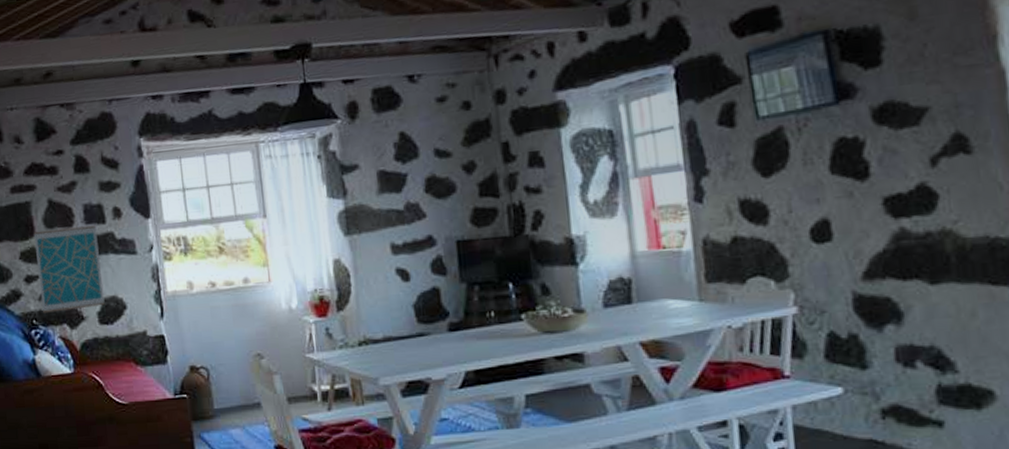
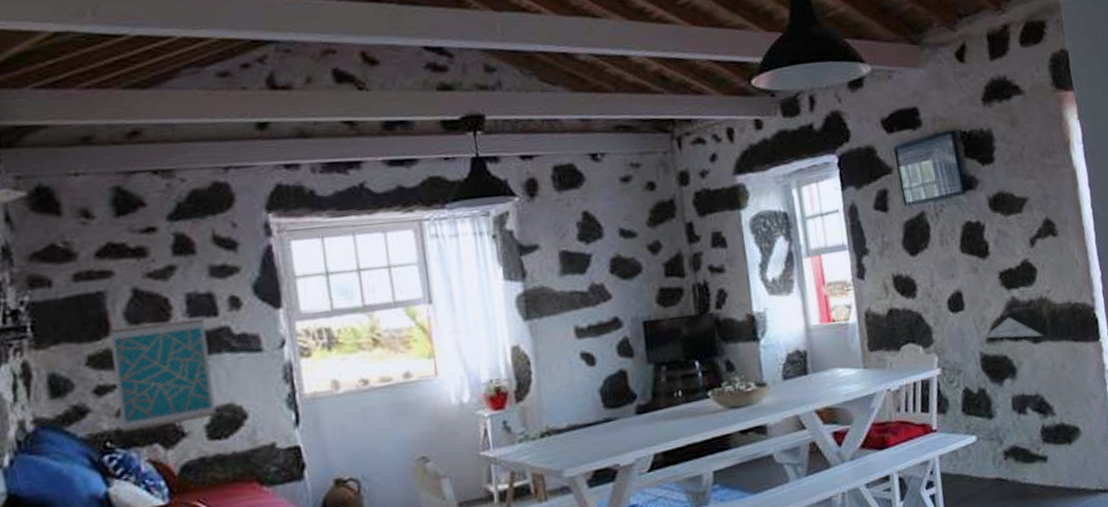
relief carving: none [858,251,945,277] -> present [983,317,1043,339]

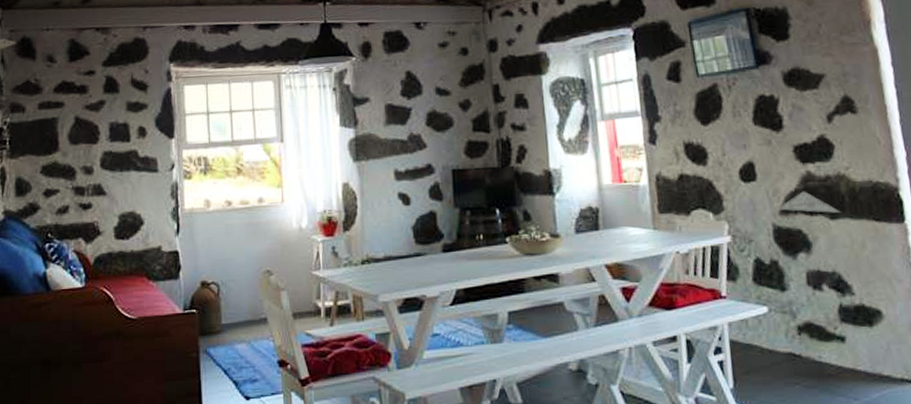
wall art: present [108,319,217,433] -> none [57,143,122,227]

